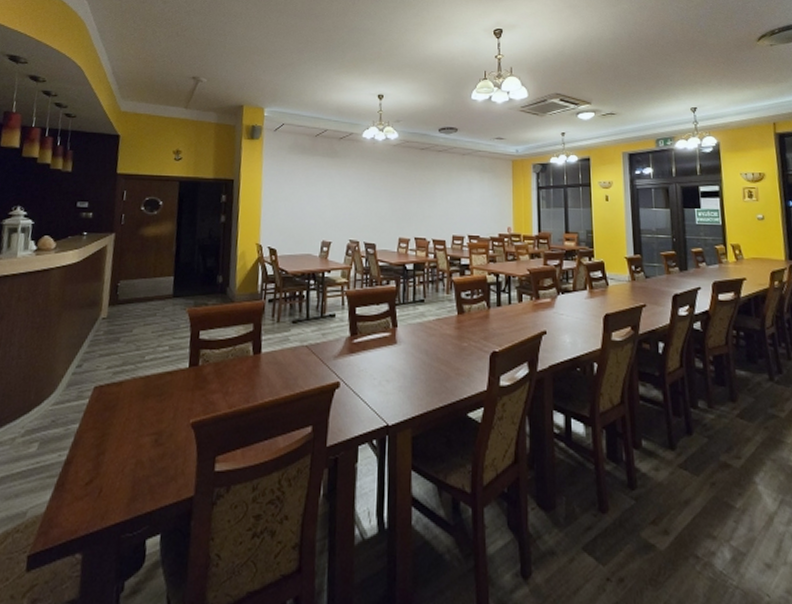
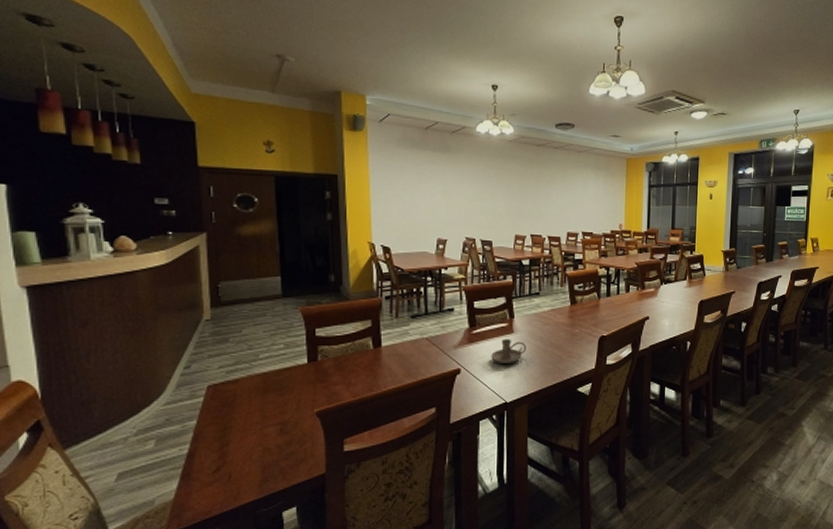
candle holder: none [372,350,410,379] -> present [491,339,526,363]

